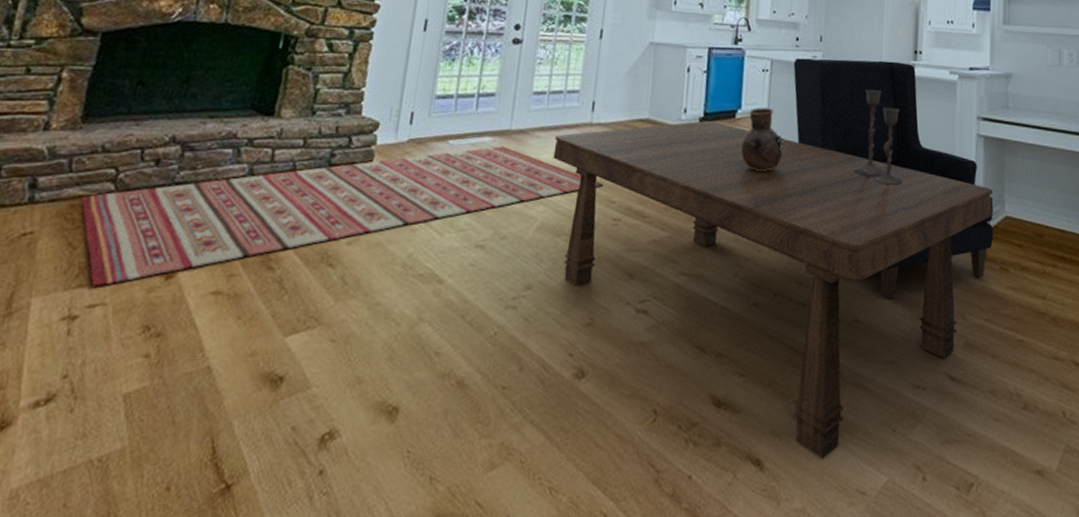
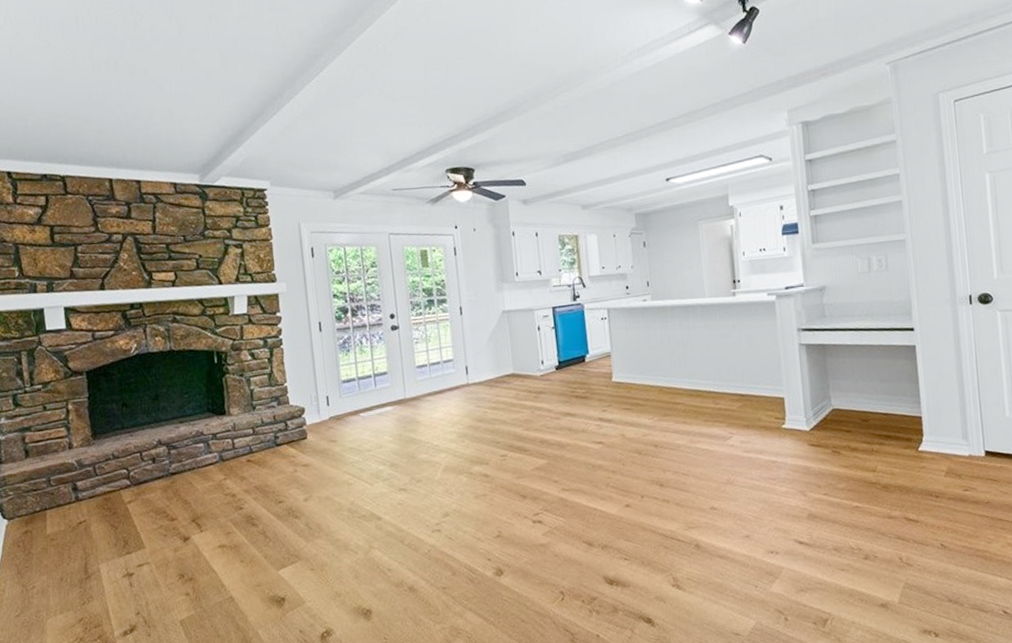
rug: present [81,146,604,287] -> none [110,412,488,553]
dining table: present [553,121,992,459] -> none [442,367,820,613]
vase: present [741,107,784,171] -> none [594,349,630,402]
chair: present [793,58,994,299] -> none [627,292,824,488]
candlestick: present [853,90,903,185] -> none [692,320,737,398]

